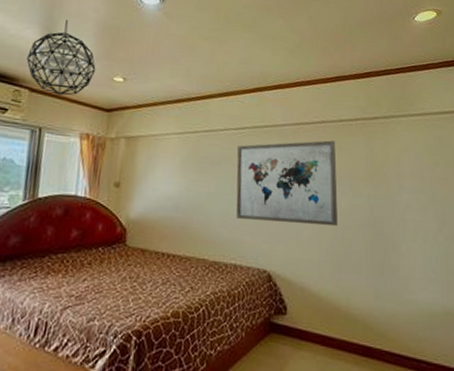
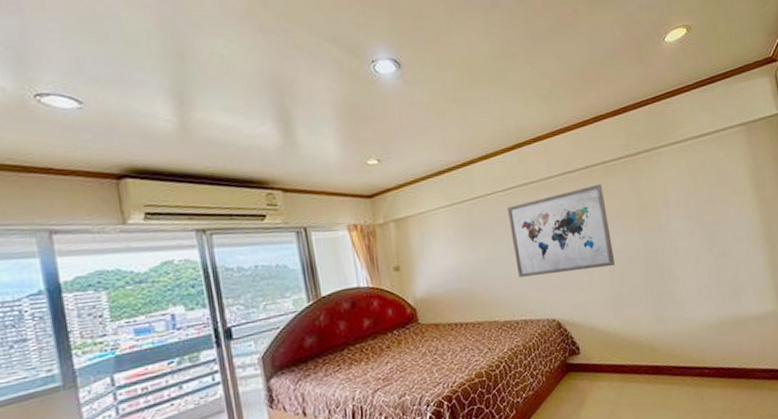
pendant light: present [26,19,96,96] -> none [269,106,347,191]

